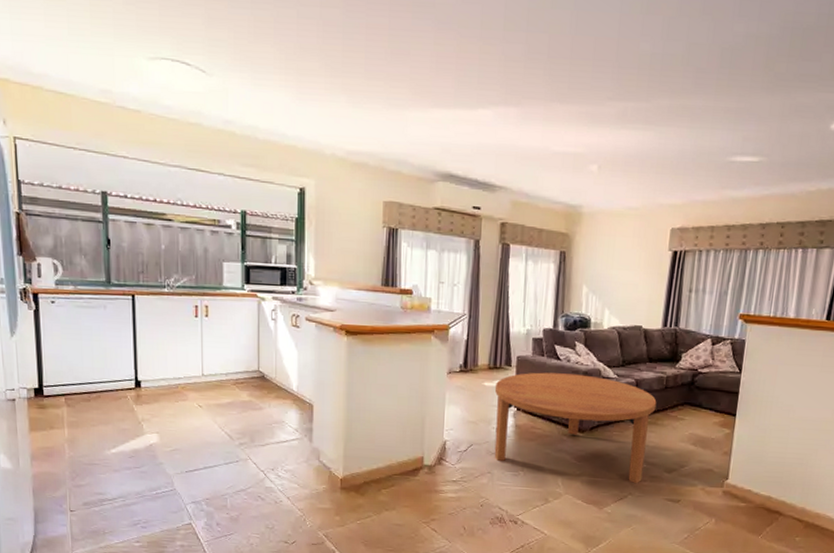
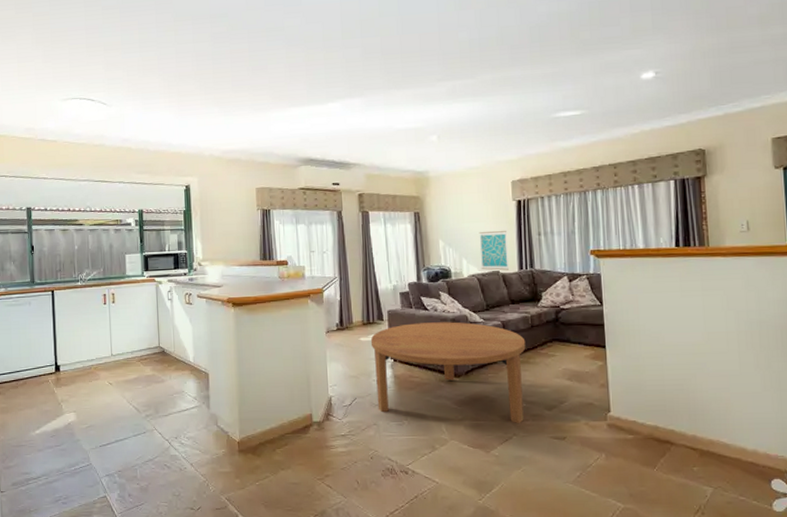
wall art: none [623,280,656,326] -> present [479,230,509,271]

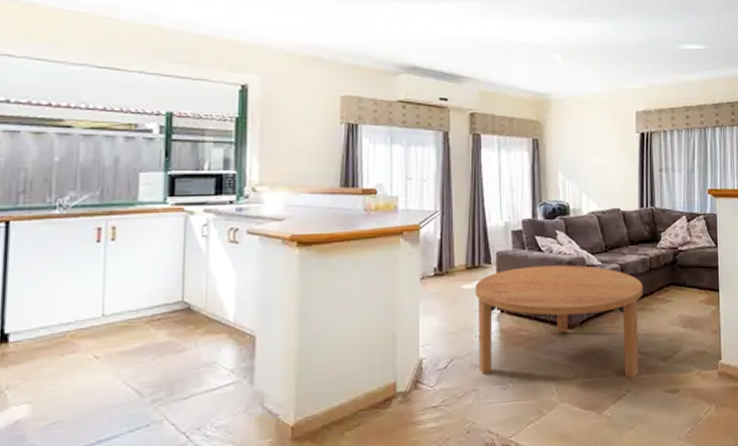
wall art: present [479,230,509,271] -> none [601,164,629,208]

